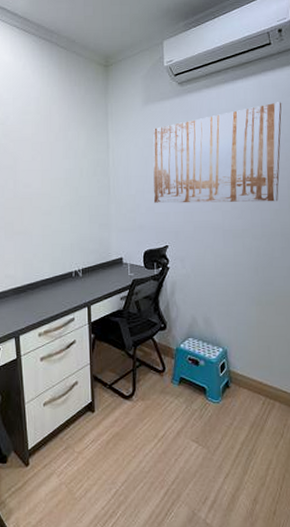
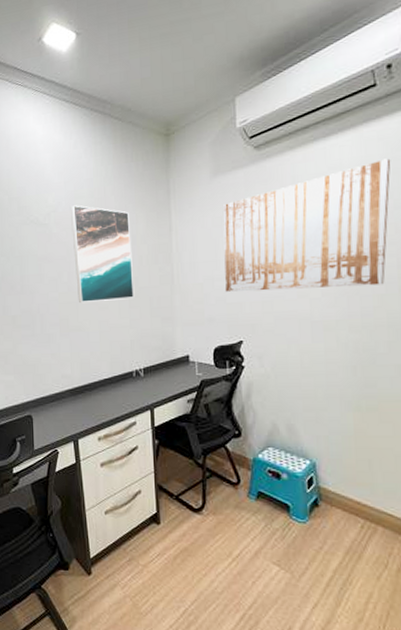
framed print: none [18,120,74,208] -> present [71,205,134,302]

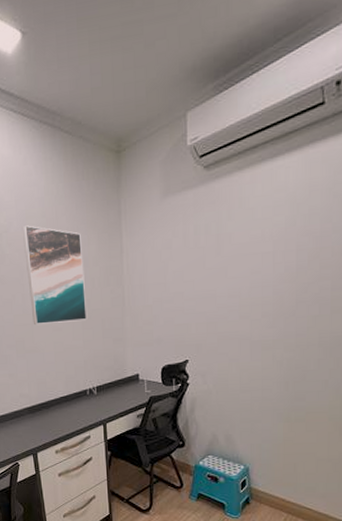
wall art: present [223,158,391,292] -> none [172,181,333,314]

